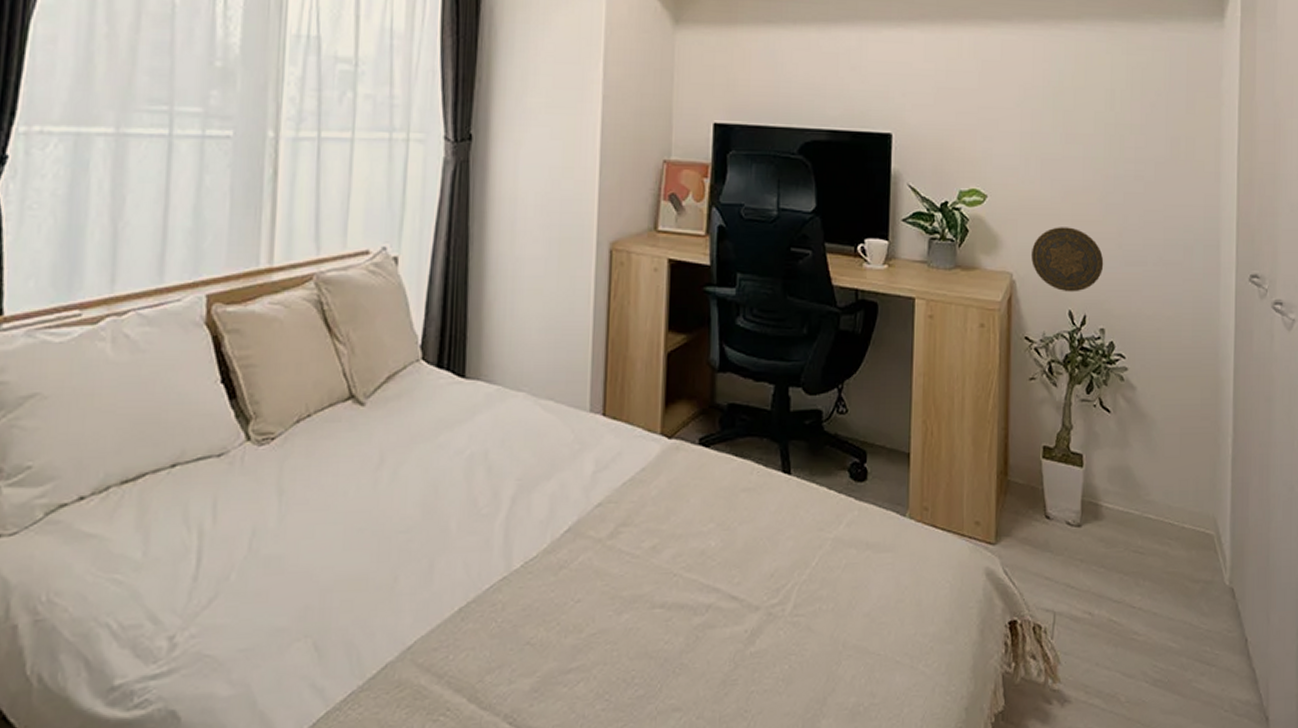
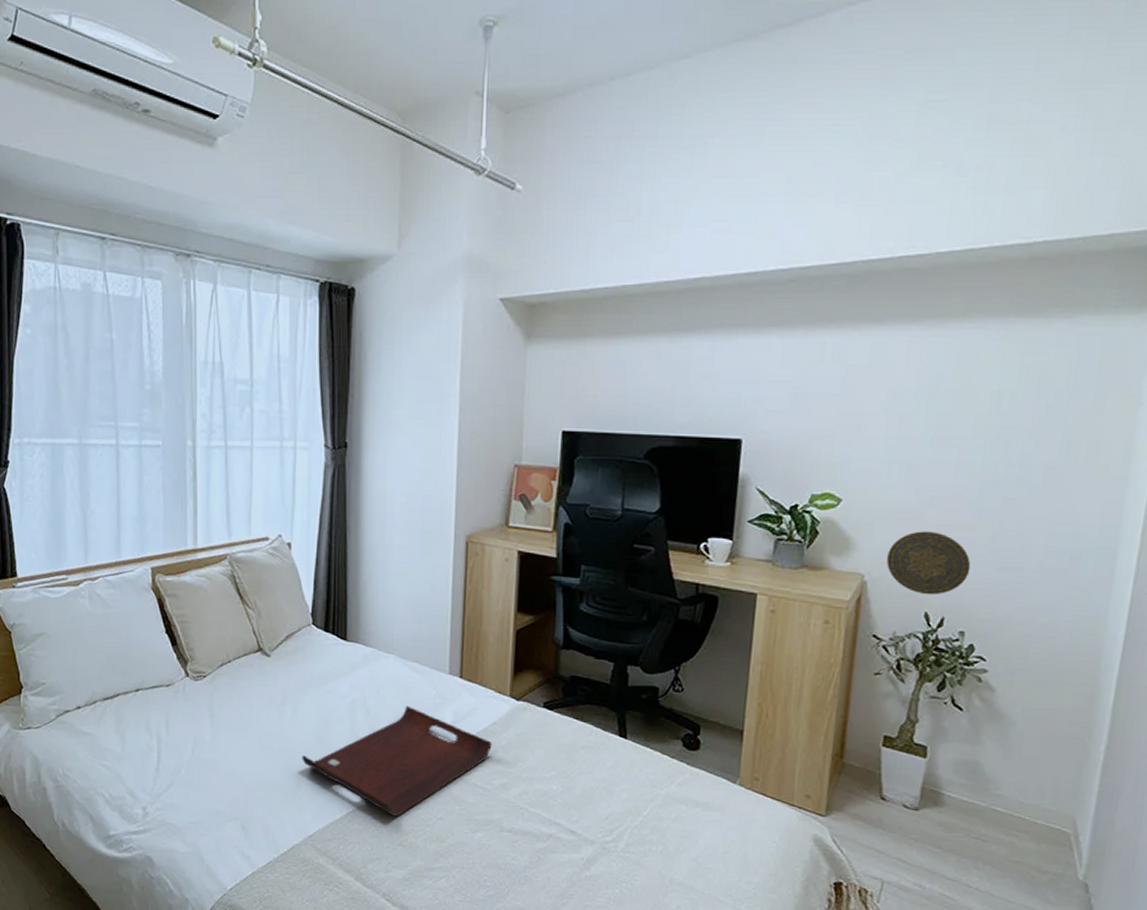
serving tray: none [402,456,640,605] -> present [302,705,492,816]

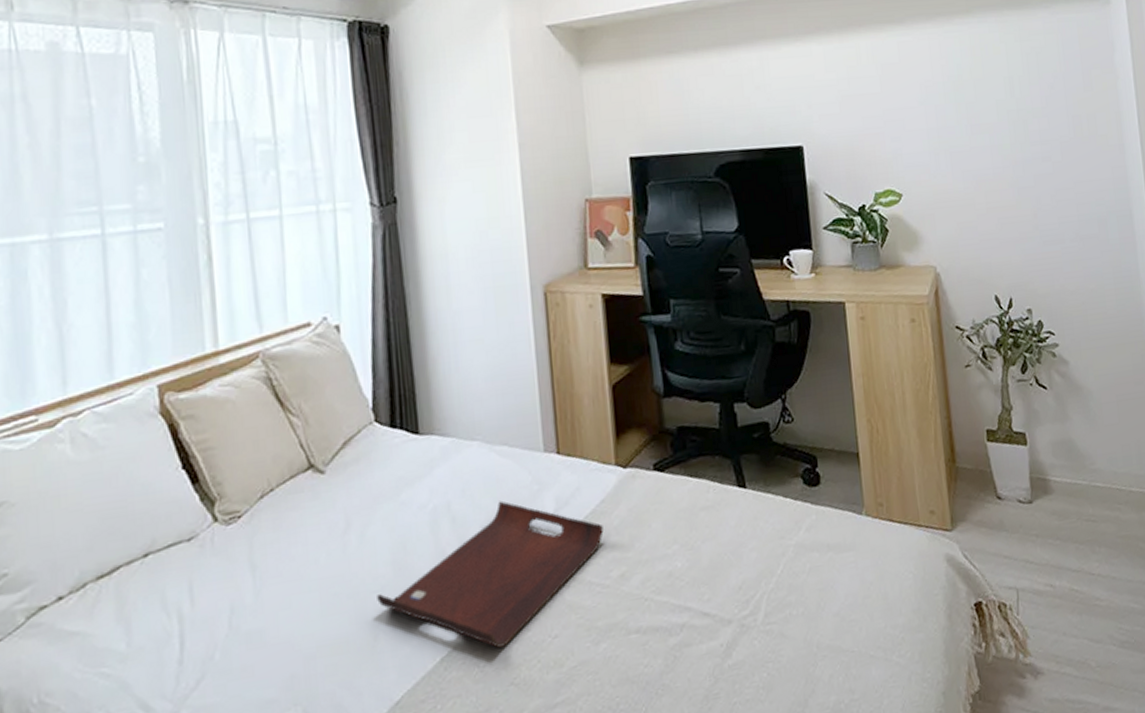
decorative plate: present [886,531,971,595] -> none [951,214,1023,278]

